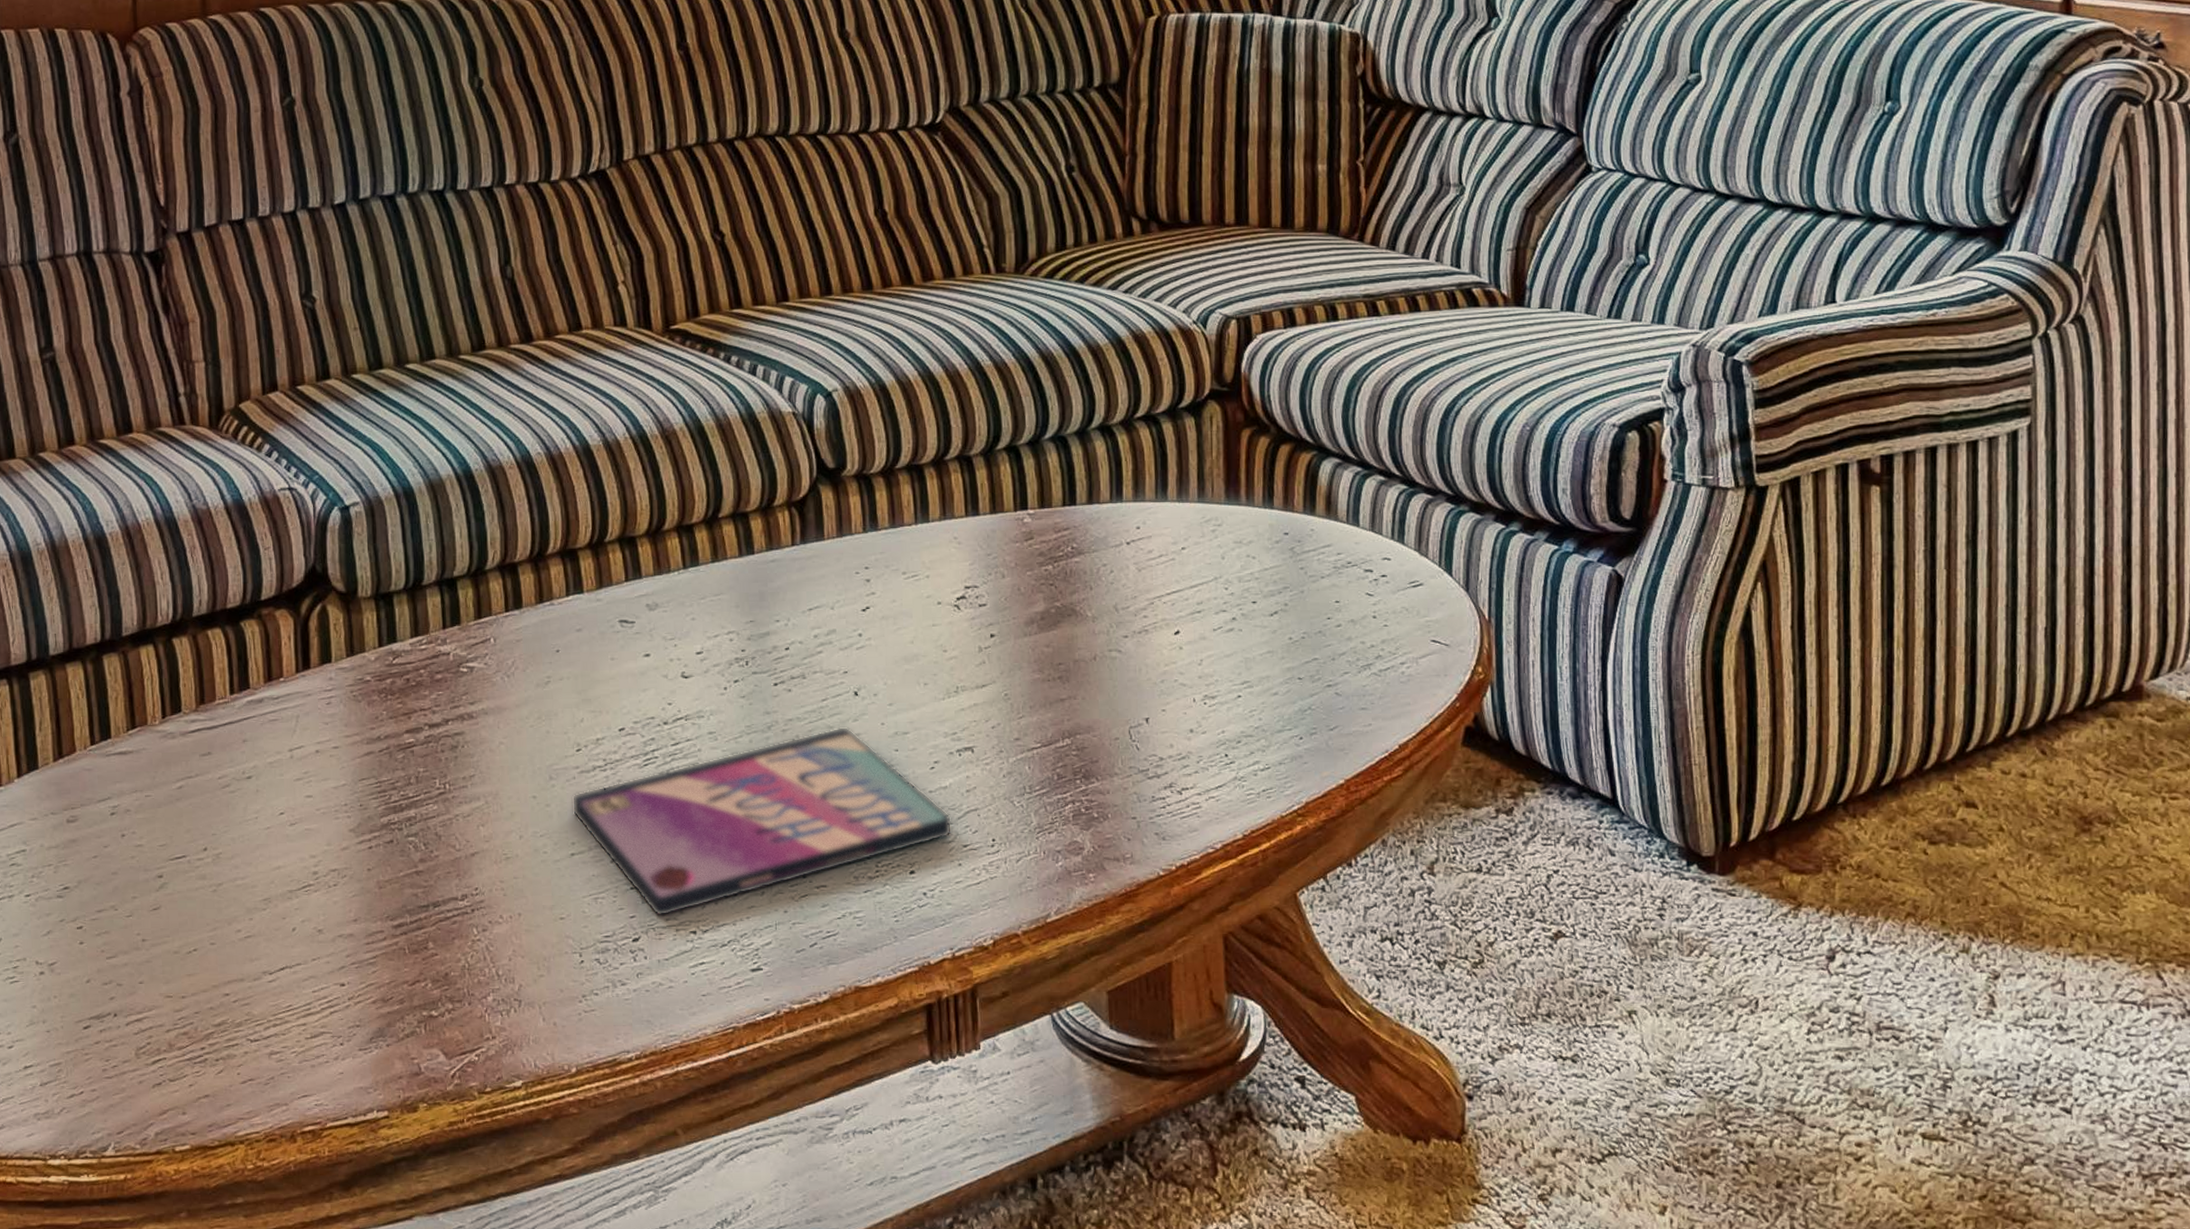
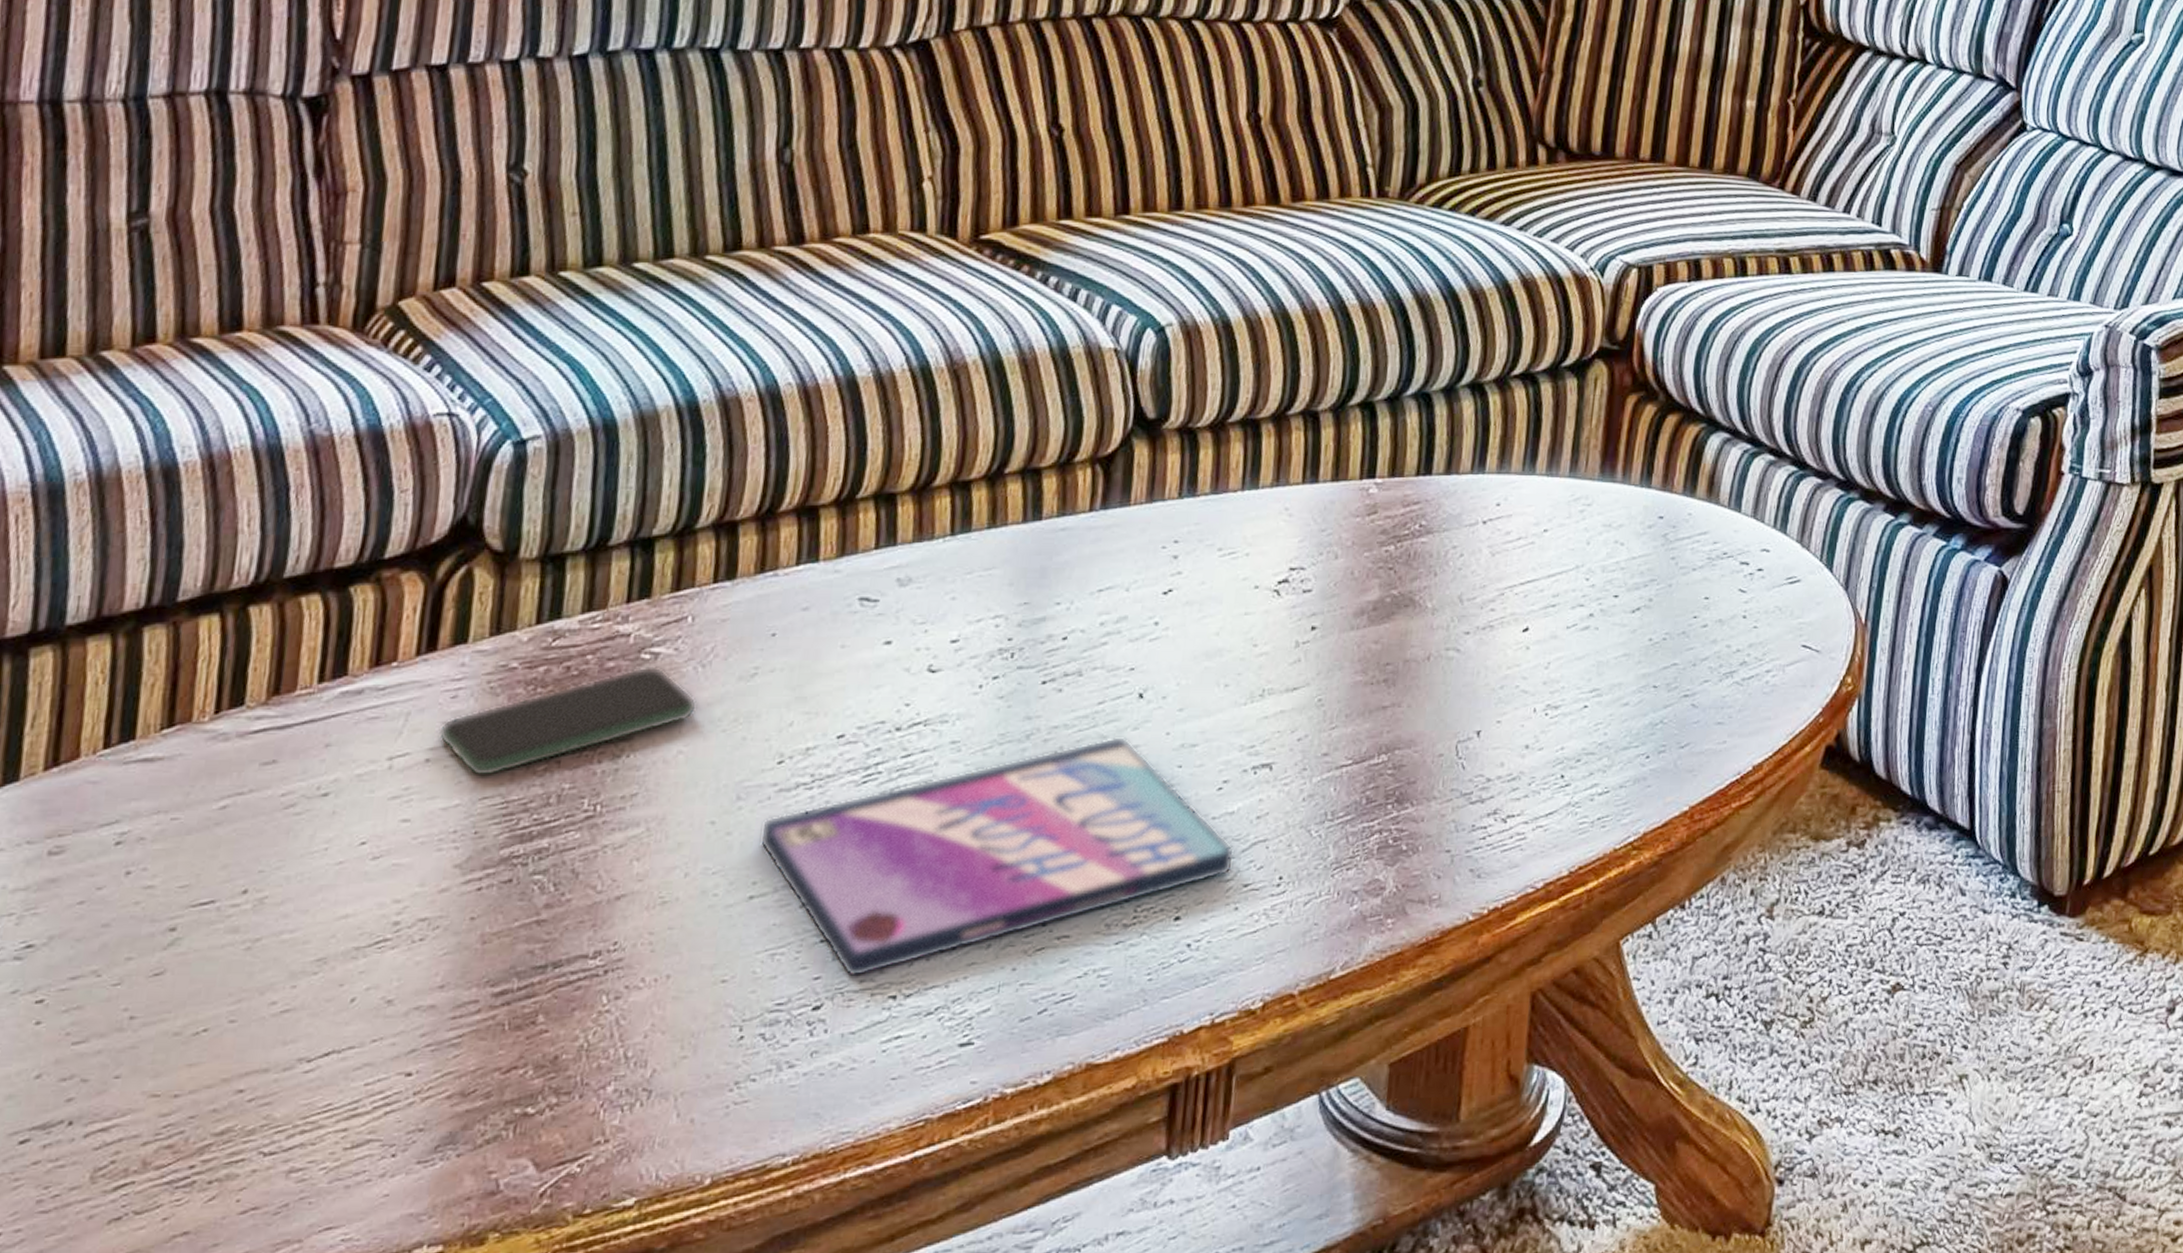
smartphone: none [321,677,509,763] -> present [438,666,698,777]

